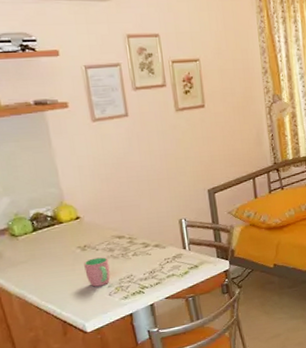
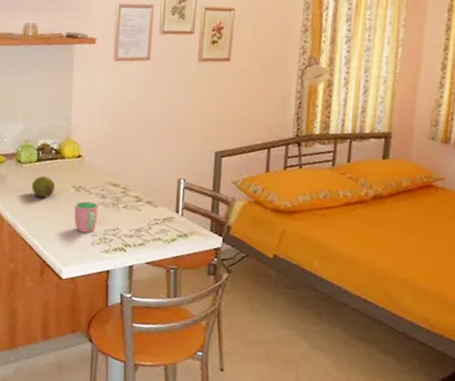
fruit: none [33,243,60,265] -> present [31,176,56,198]

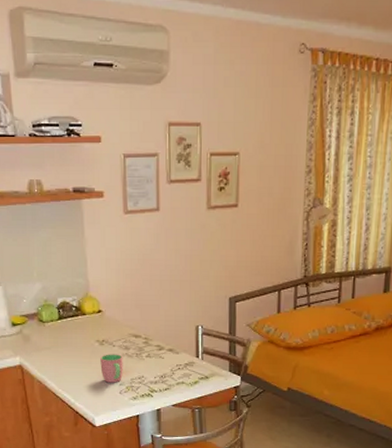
fruit: present [31,176,56,198] -> none [56,333,80,354]

